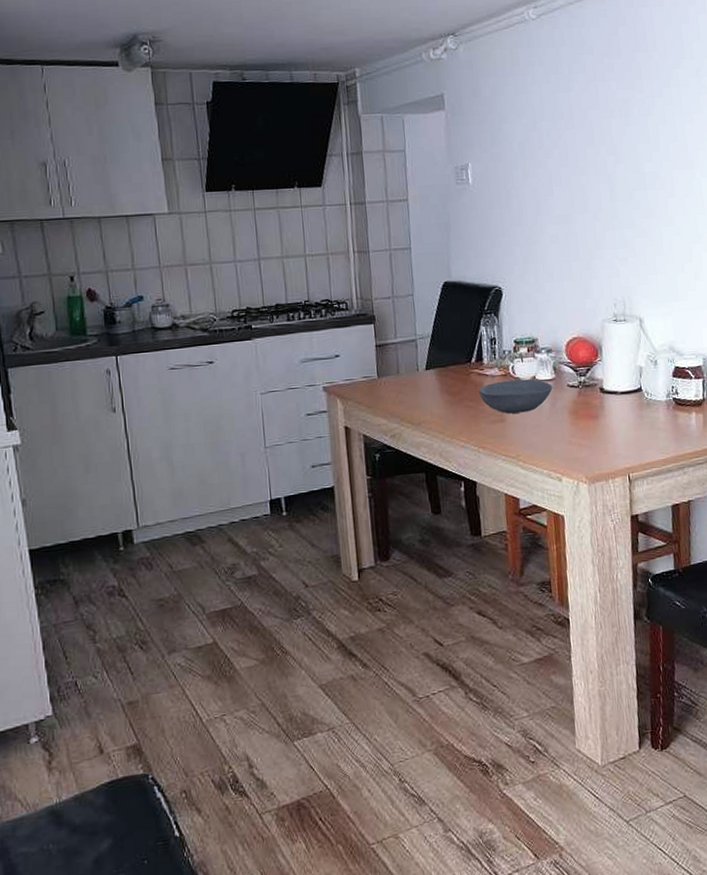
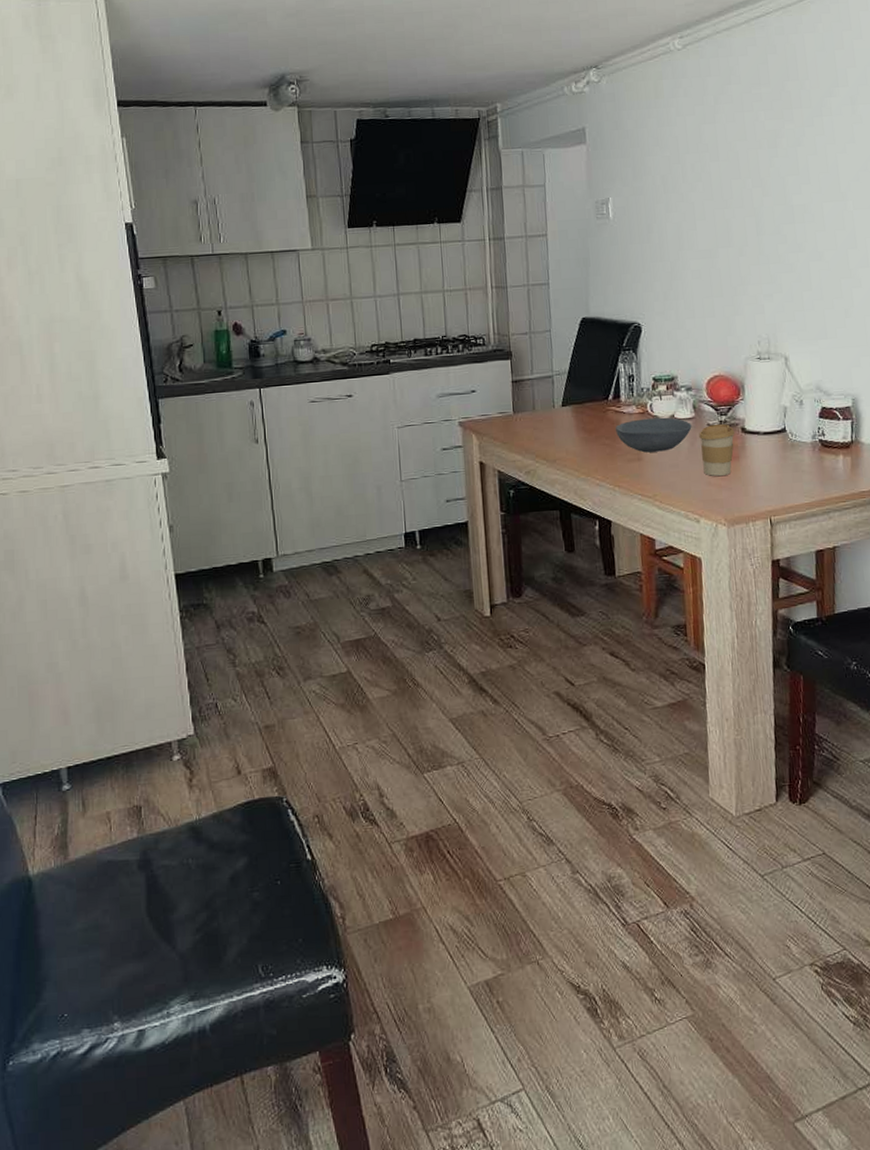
coffee cup: none [559,384,593,436] -> present [699,424,734,476]

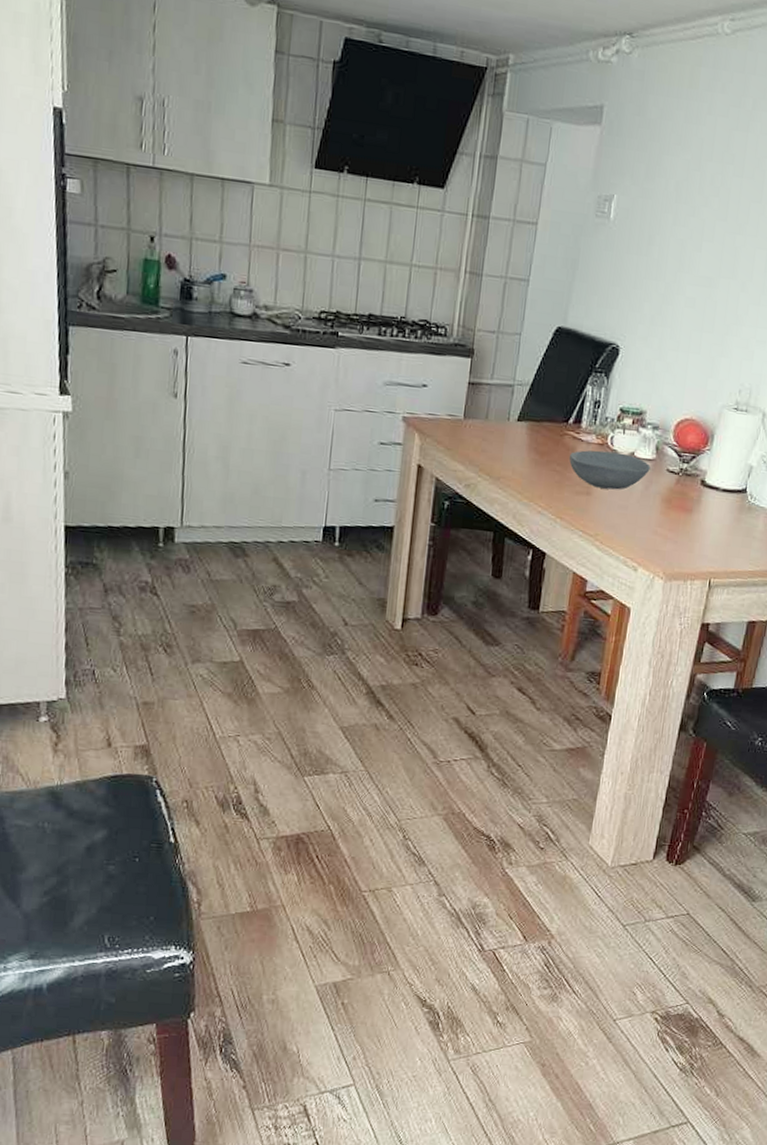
coffee cup: present [699,424,734,476] -> none [652,471,693,527]

